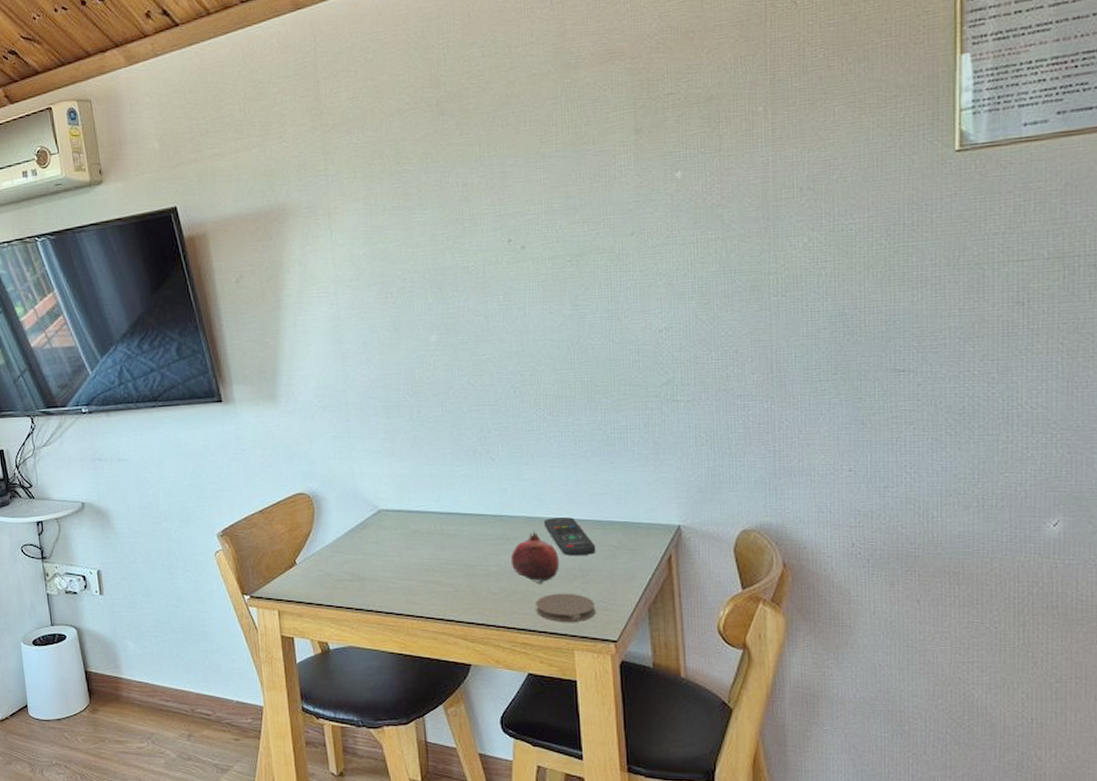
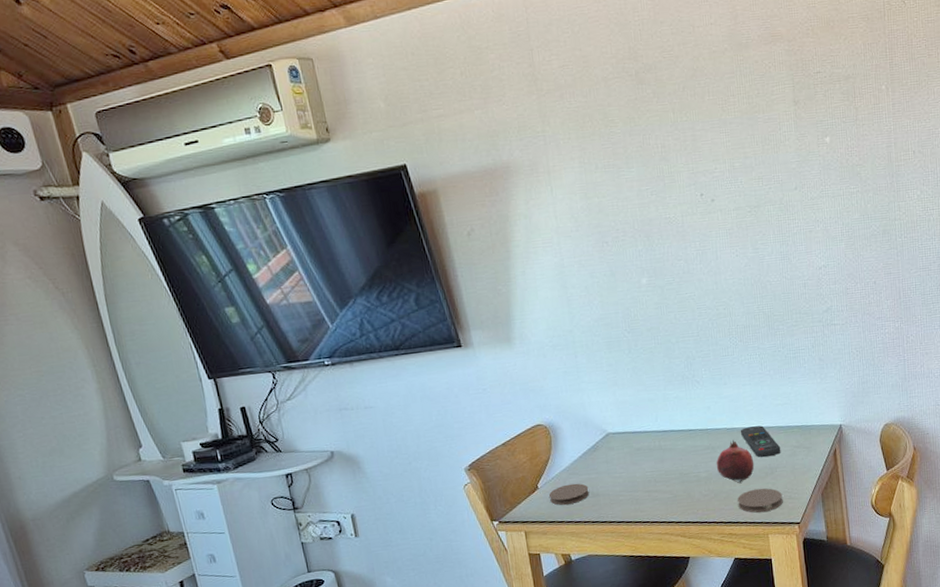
coaster: none [308,563,354,586] -> present [549,483,590,505]

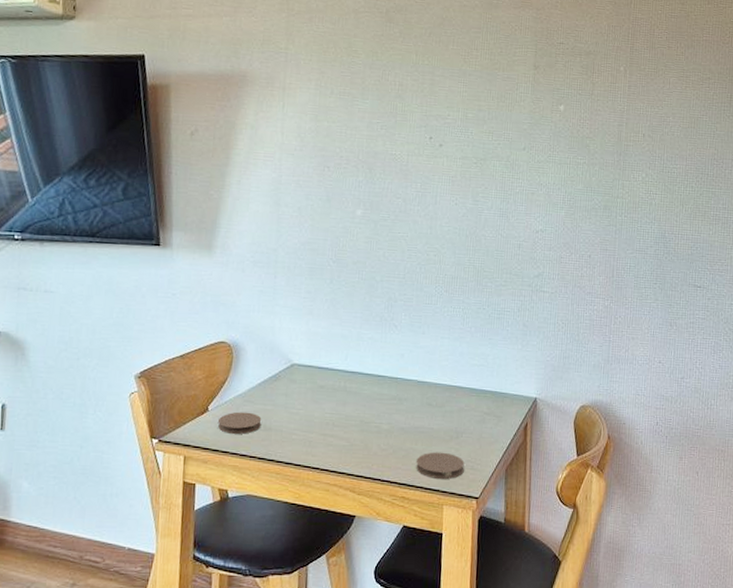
fruit: present [716,439,755,484] -> none [400,394,440,444]
remote control: present [740,425,781,458] -> none [431,383,471,420]

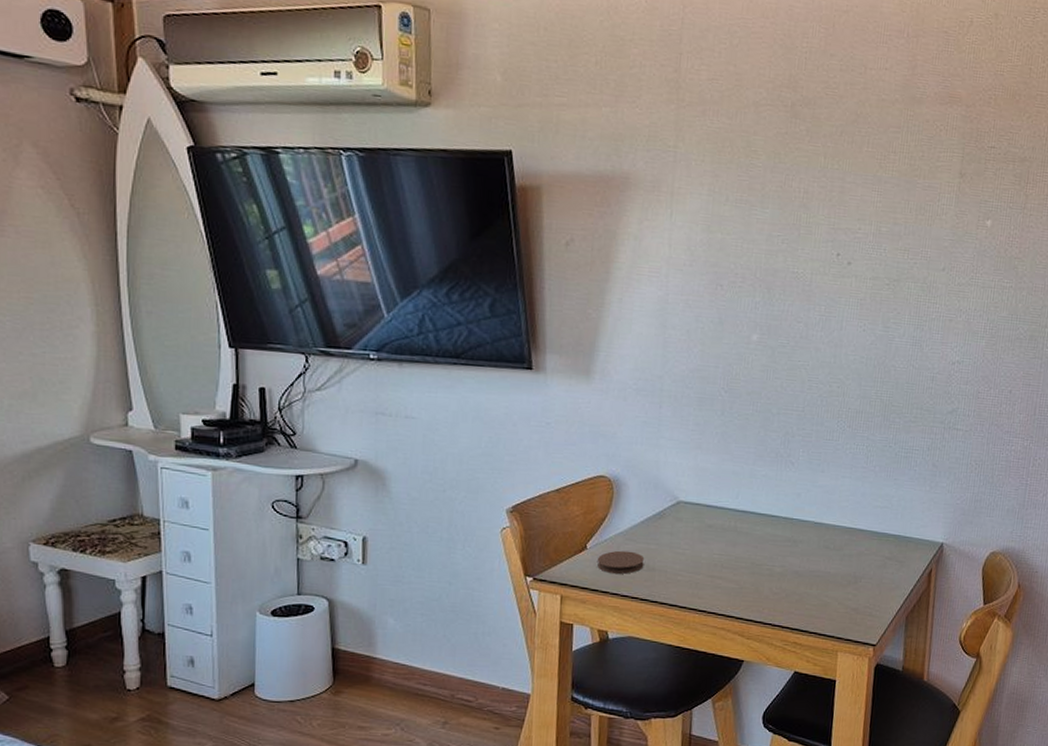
coaster: present [416,452,465,479] -> none [810,597,862,625]

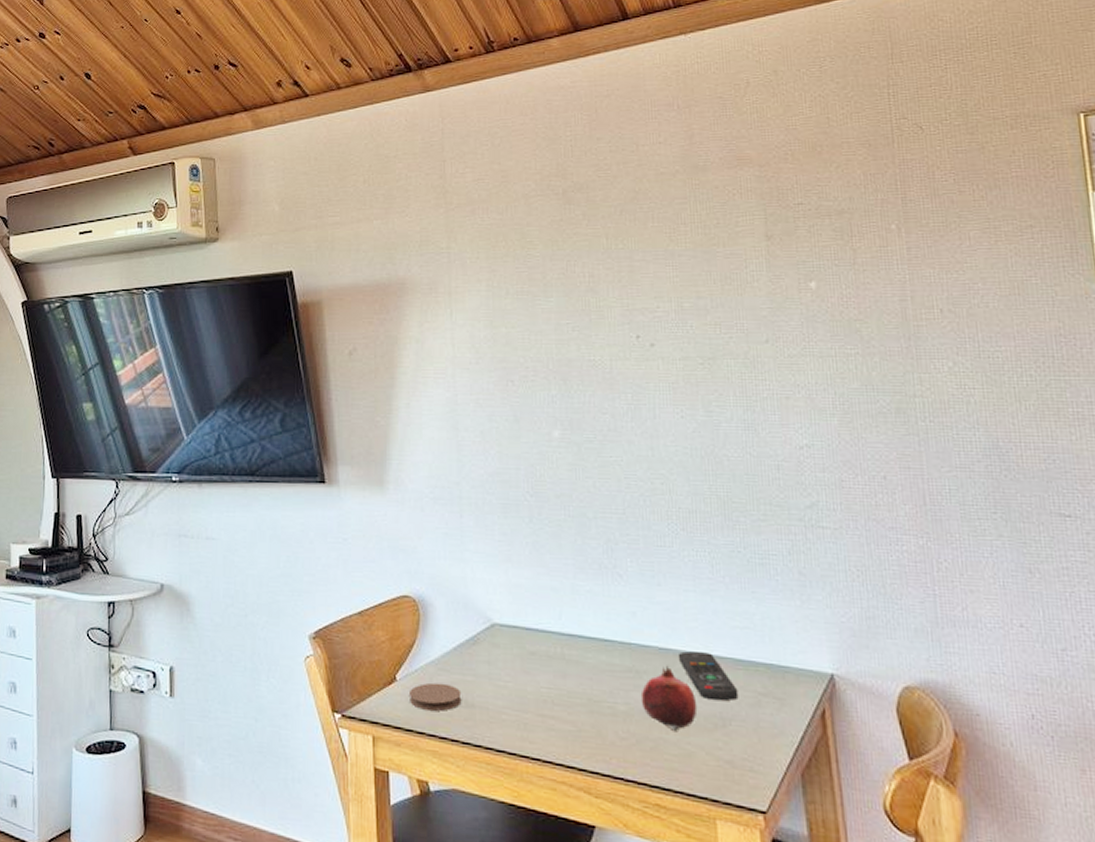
fruit: none [794,536,838,588] -> present [640,665,698,732]
remote control: none [828,525,871,564] -> present [677,651,739,701]

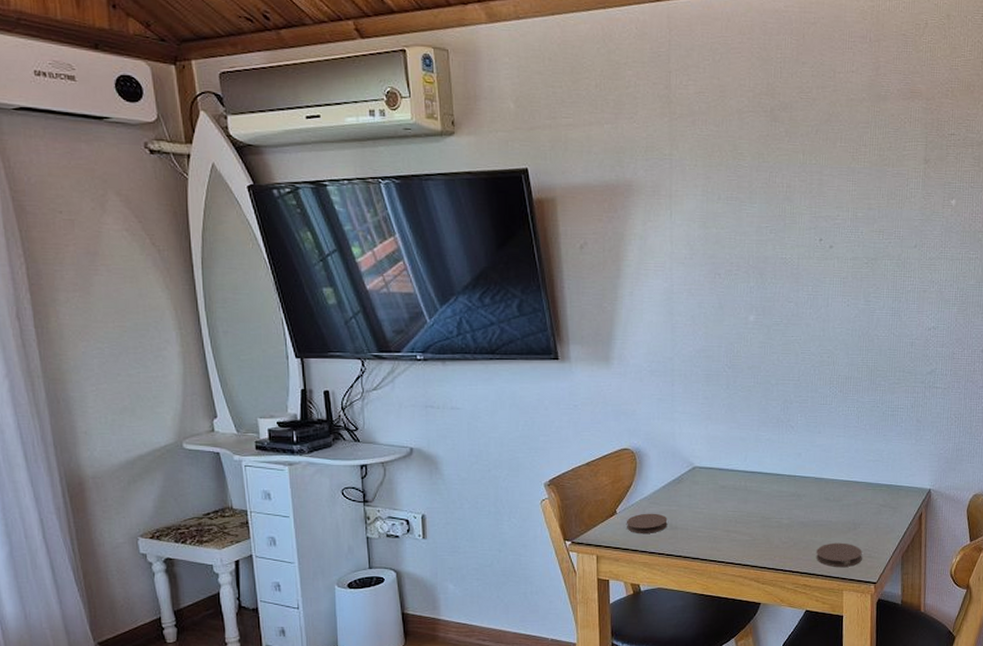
fruit: present [640,665,698,732] -> none [799,490,838,536]
coaster: none [670,744,740,783] -> present [816,542,862,567]
remote control: present [677,651,739,701] -> none [828,479,867,512]

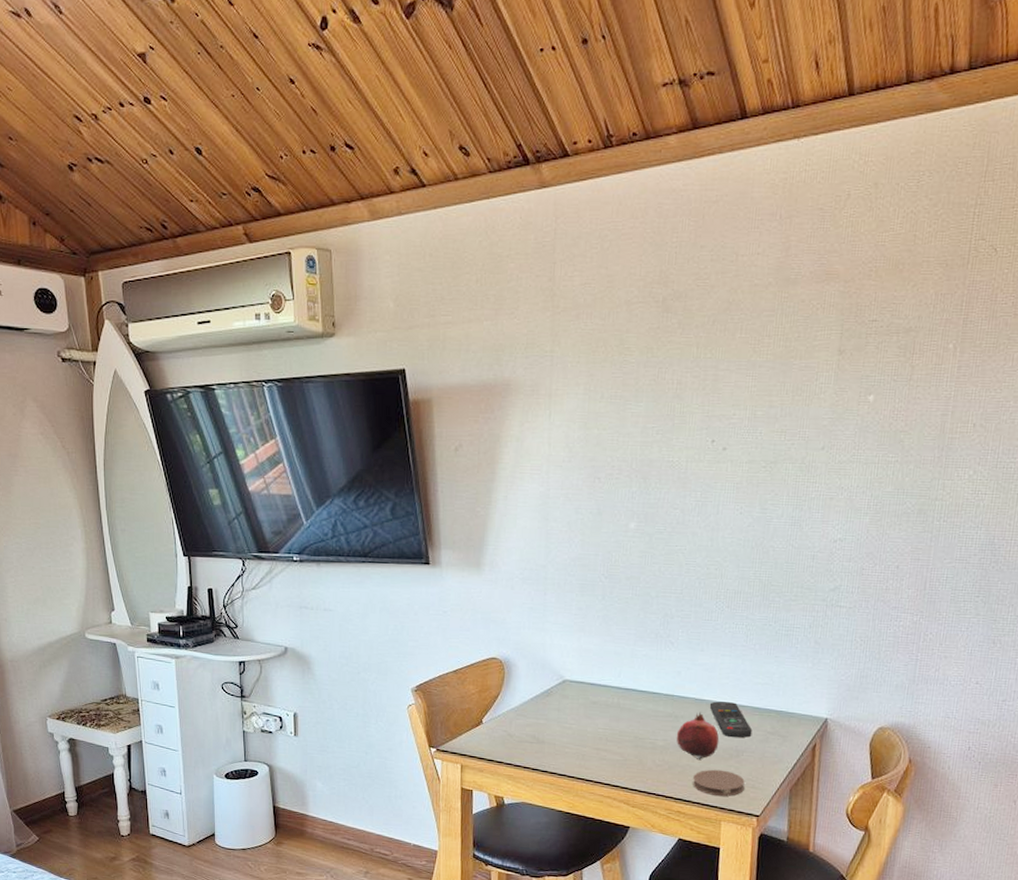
coaster: present [627,513,668,533] -> none [492,725,535,746]
fruit: none [799,490,838,536] -> present [676,712,719,761]
remote control: none [828,479,867,512] -> present [709,701,753,738]

